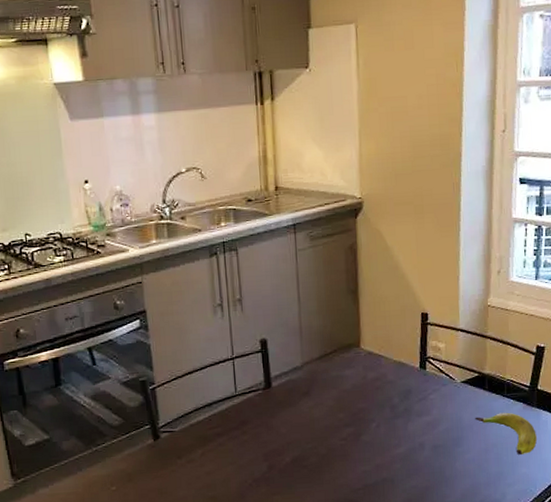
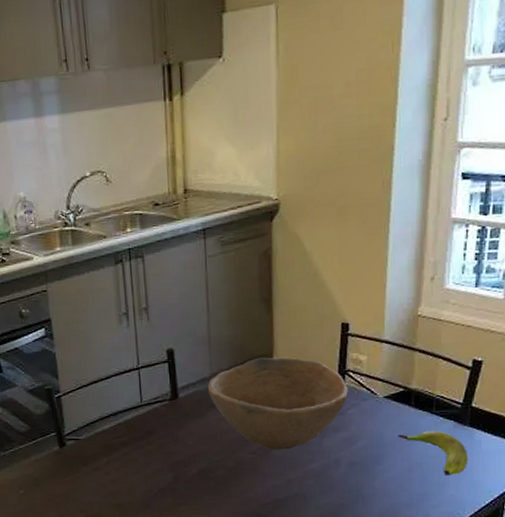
bowl: none [299,345,430,436] -> present [207,357,349,450]

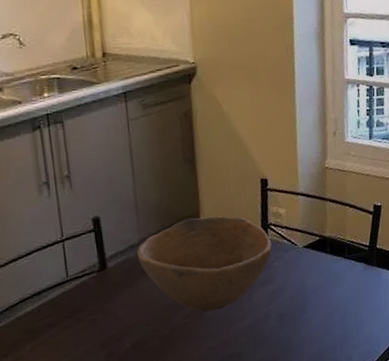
banana: present [398,430,468,475] -> none [318,273,378,315]

